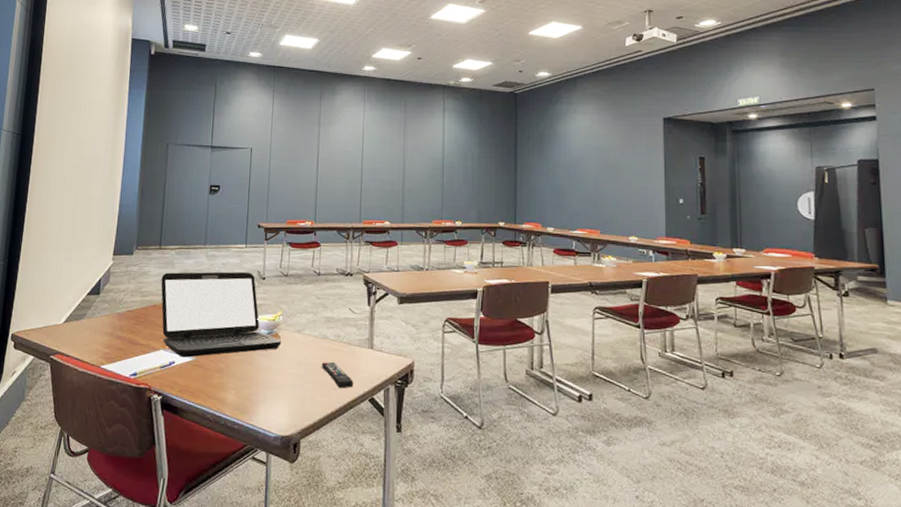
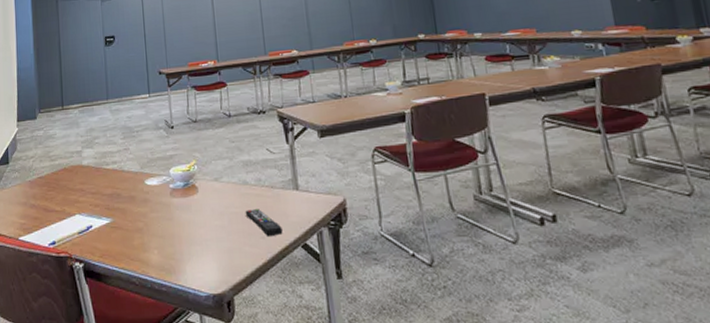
laptop: present [161,271,282,358] -> none [68,123,200,221]

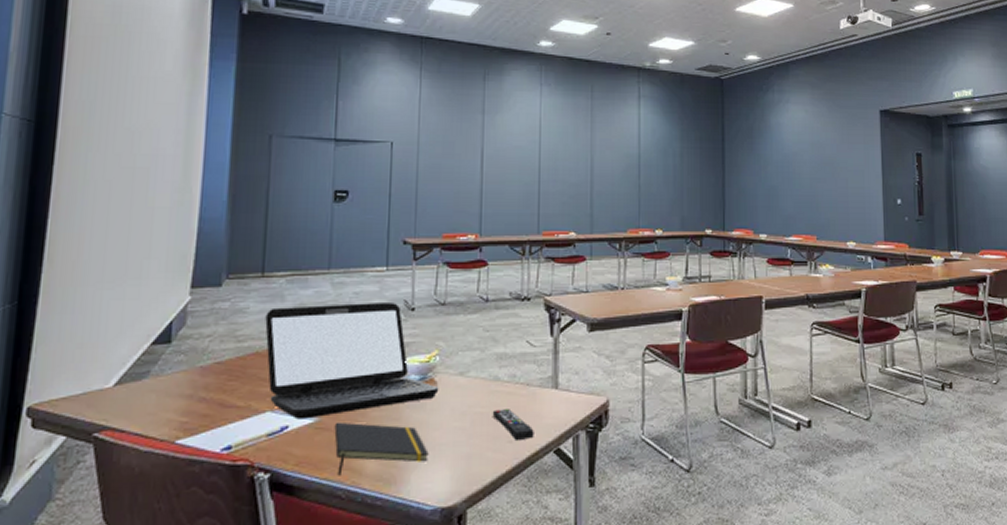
laptop: none [68,123,200,221] -> present [265,303,439,420]
notepad: none [124,222,198,266] -> present [334,422,429,476]

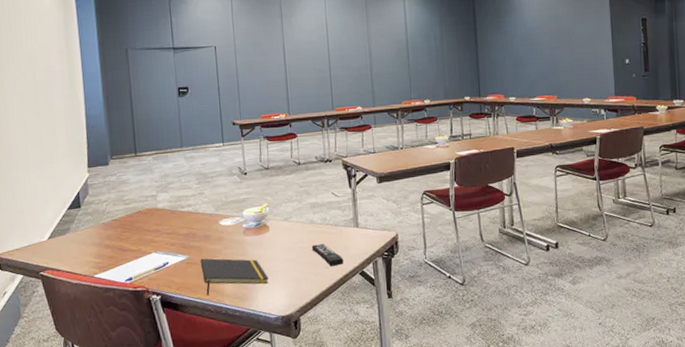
laptop: present [265,303,439,420] -> none [142,169,271,258]

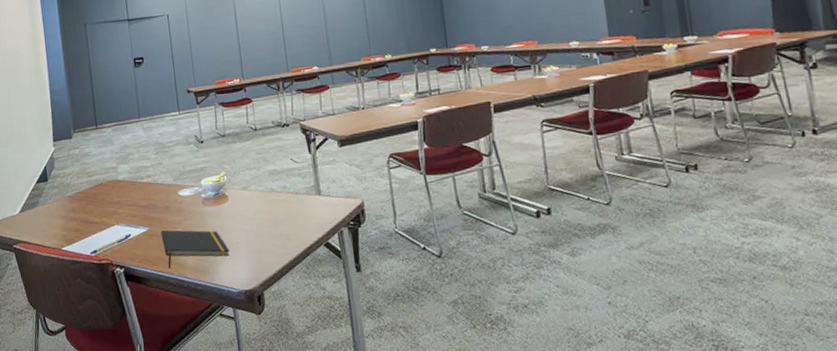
remote control: present [311,244,344,267] -> none [272,213,307,238]

